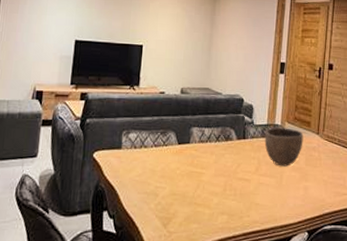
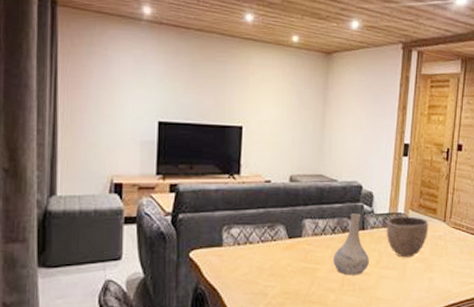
vase: none [217,124,249,181] -> present [333,213,369,276]

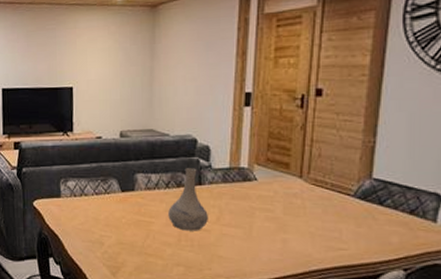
bowl: present [386,216,429,258] -> none [227,171,280,216]

